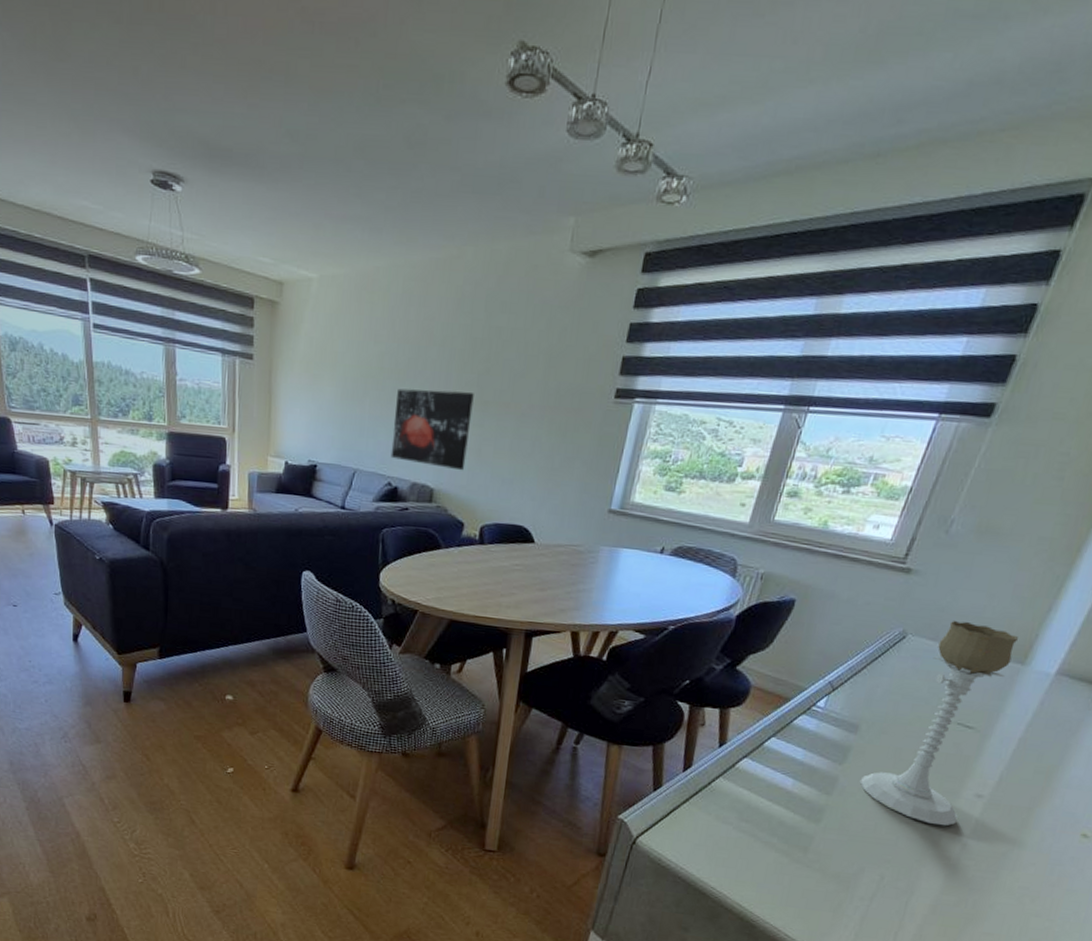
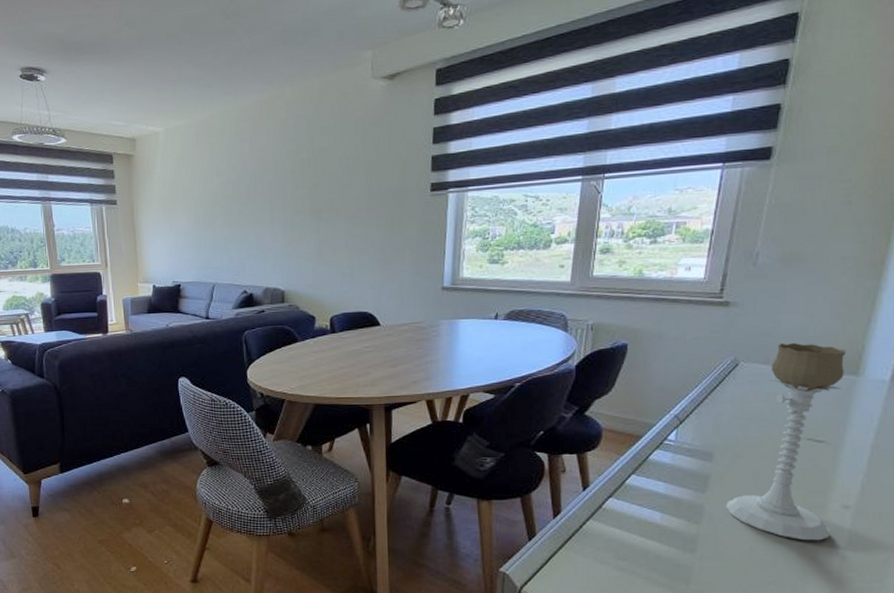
wall art: present [390,388,474,471] -> none [242,205,309,272]

